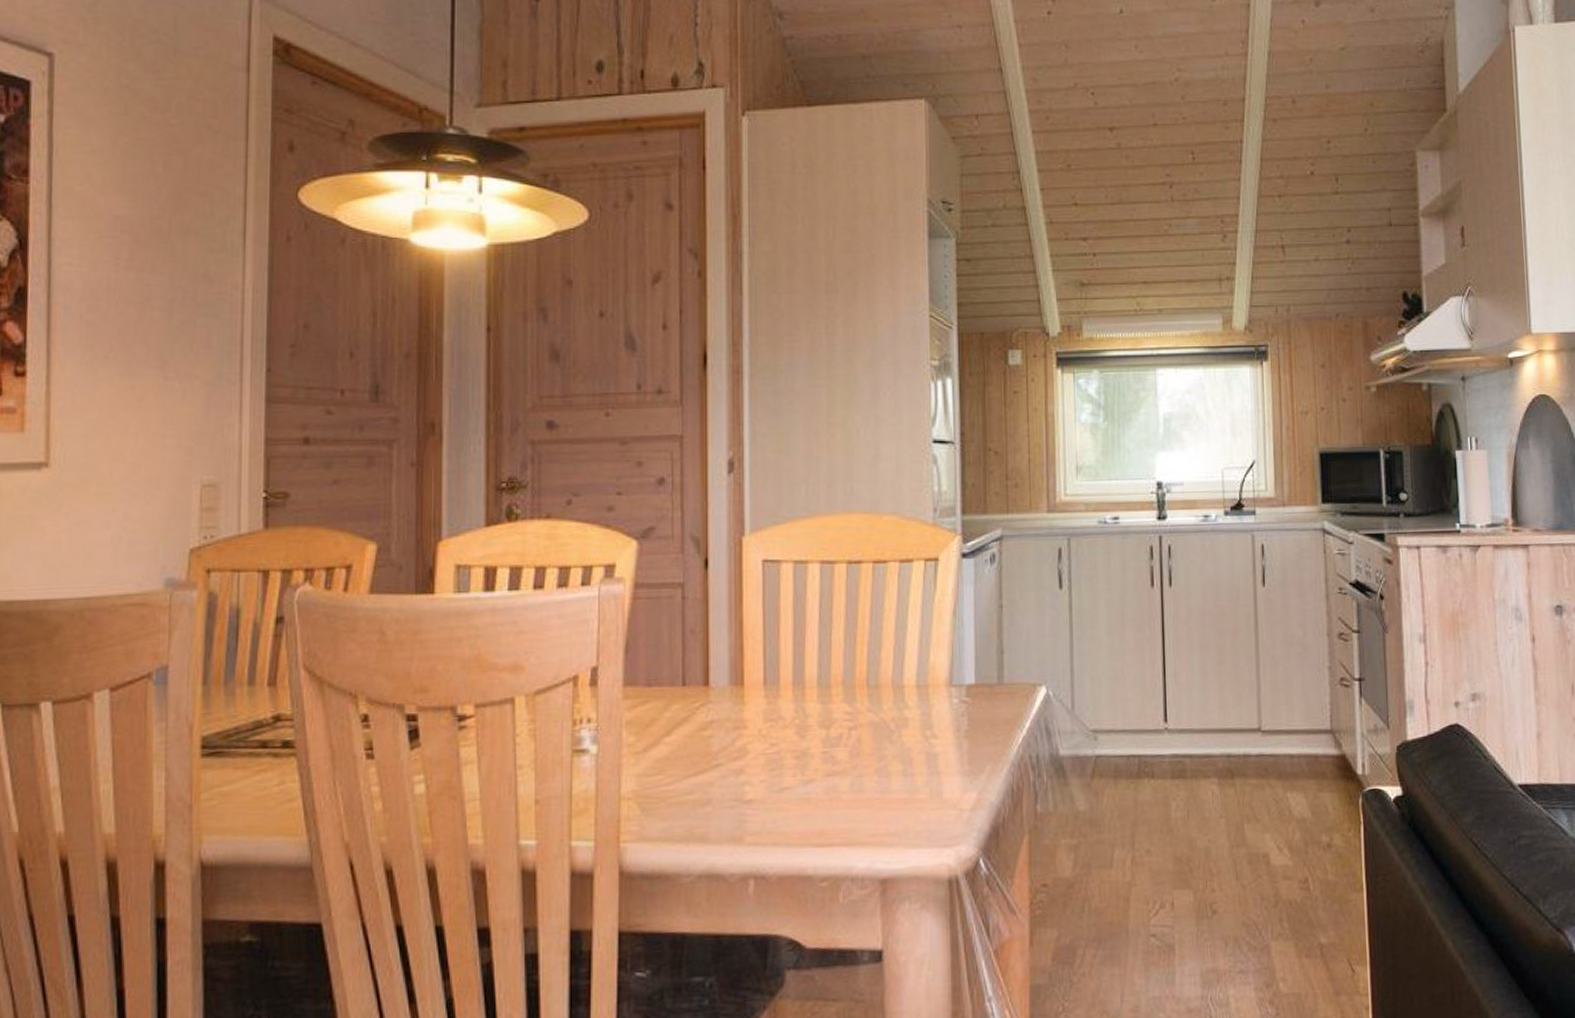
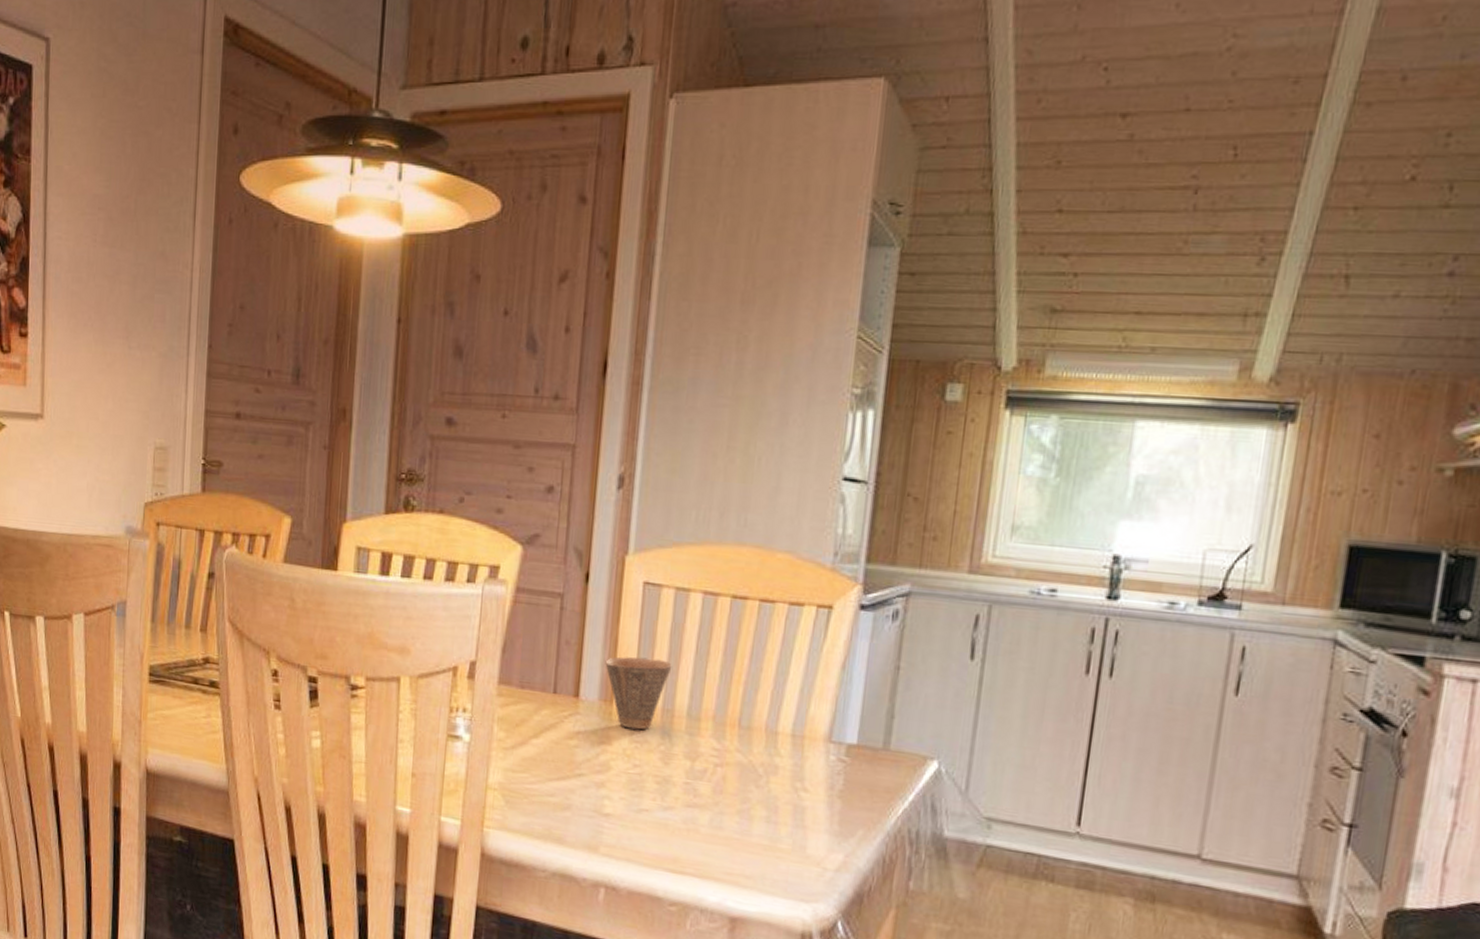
cup: none [732,633,798,709] -> present [605,657,672,730]

